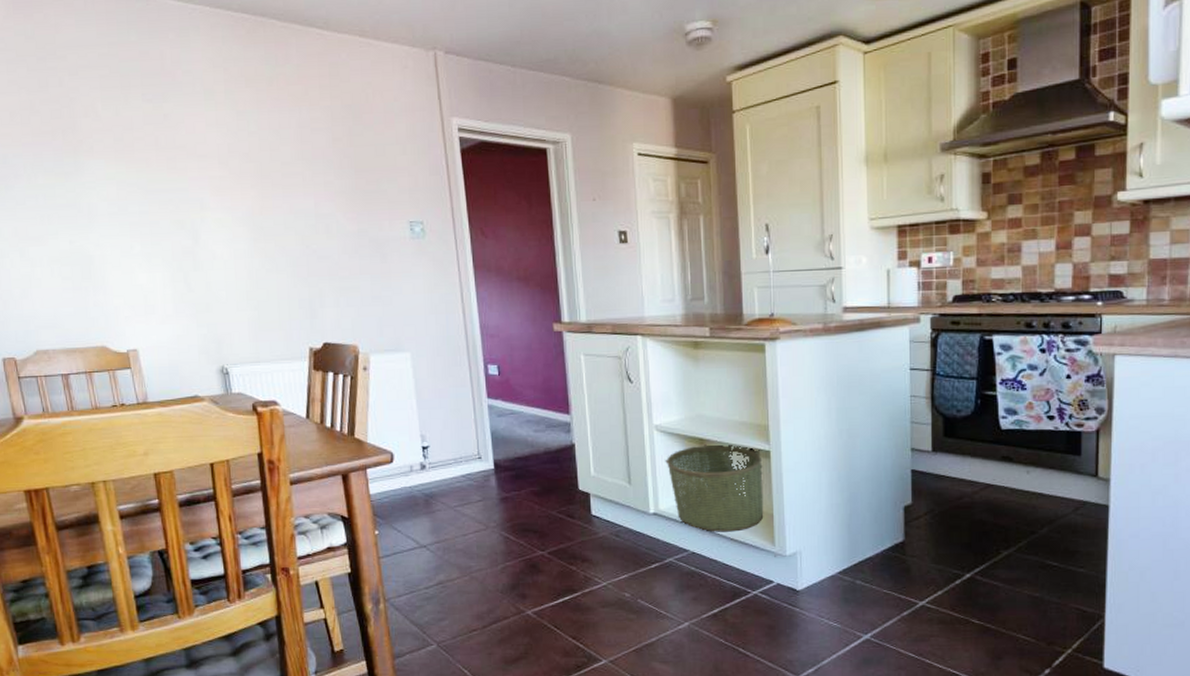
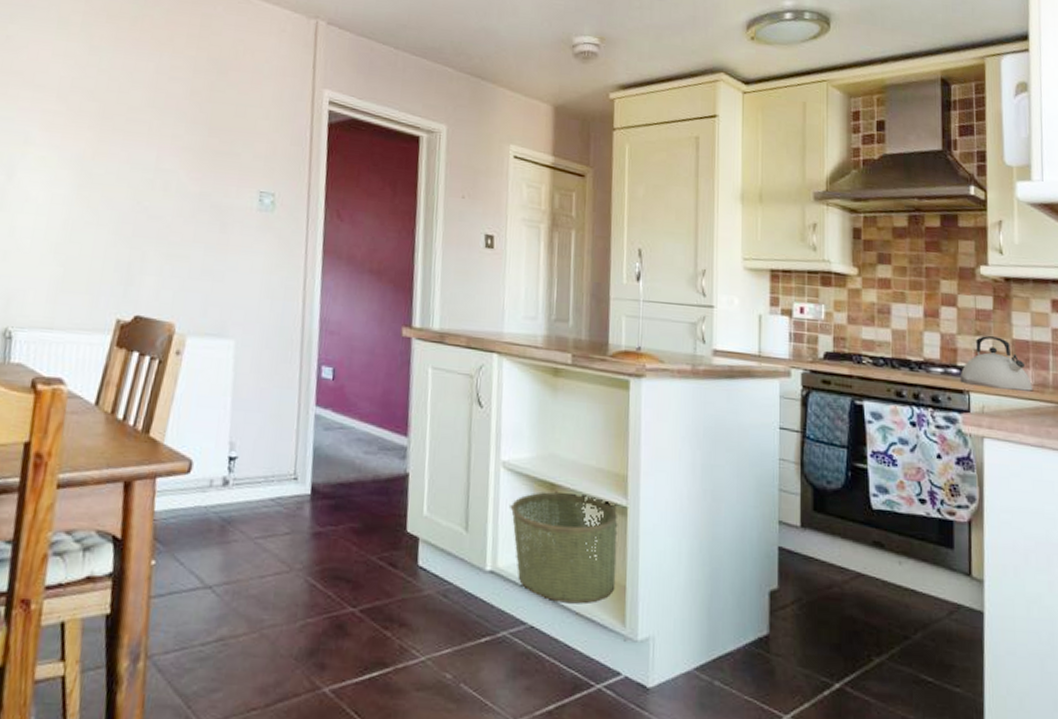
kettle: none [1092,259,1169,309] -> present [960,336,1034,392]

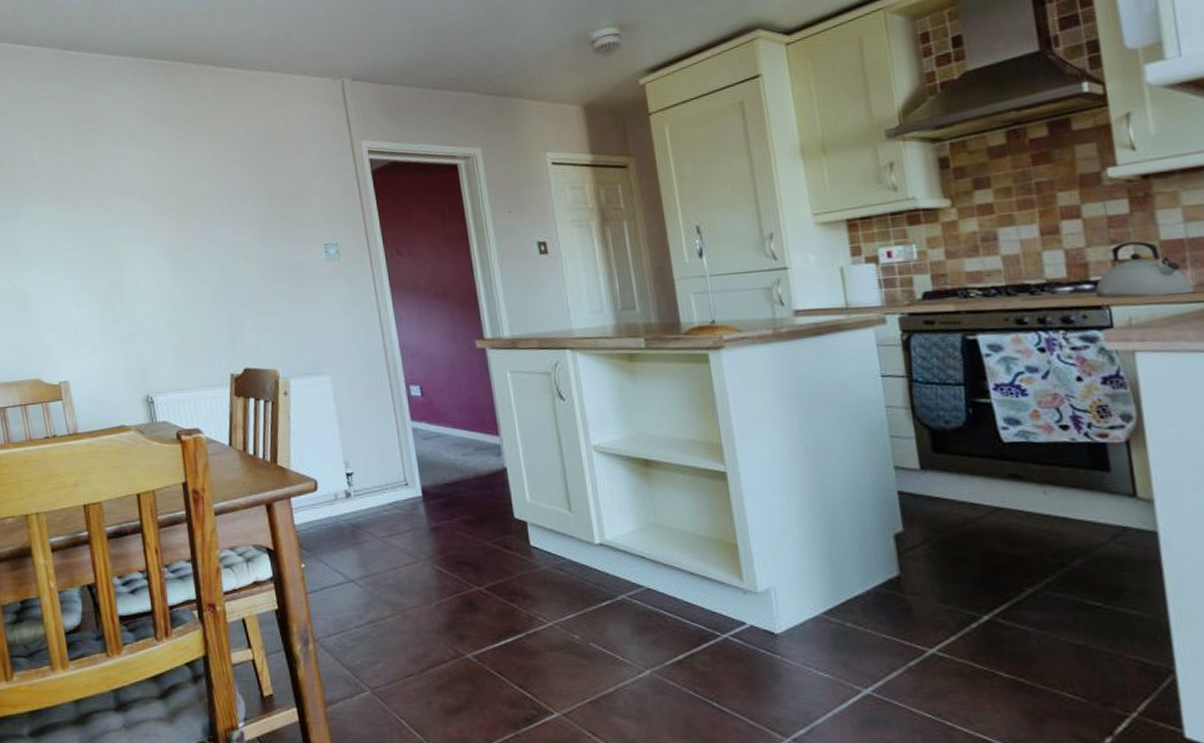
basket: present [510,492,617,604] -> none [608,466,726,565]

